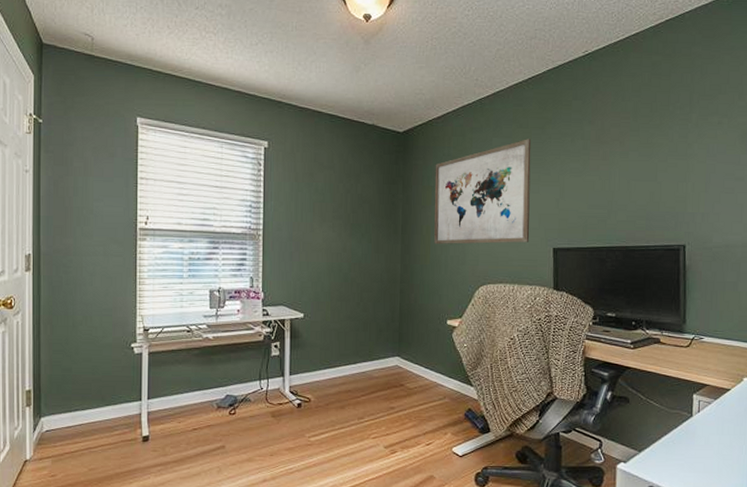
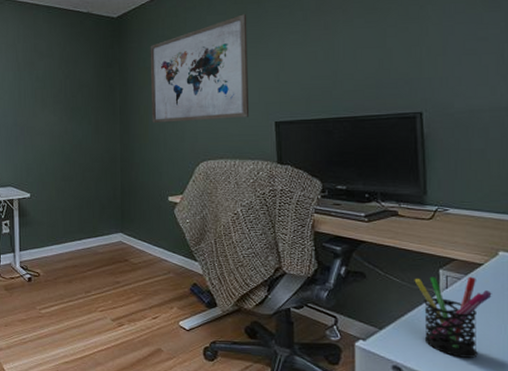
pen holder: none [671,401,736,477] -> present [414,276,492,358]

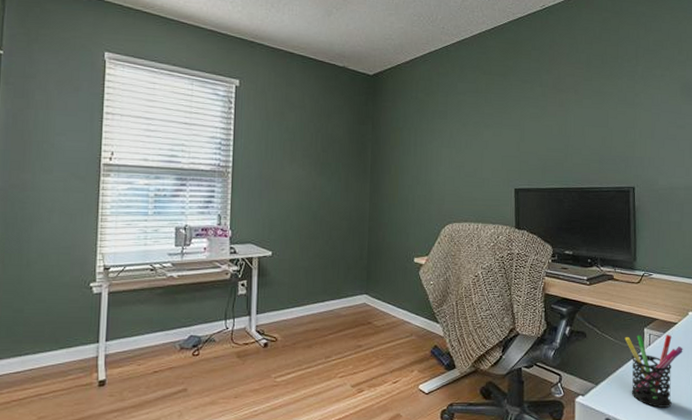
wall art: present [150,14,250,123] -> none [402,85,494,184]

